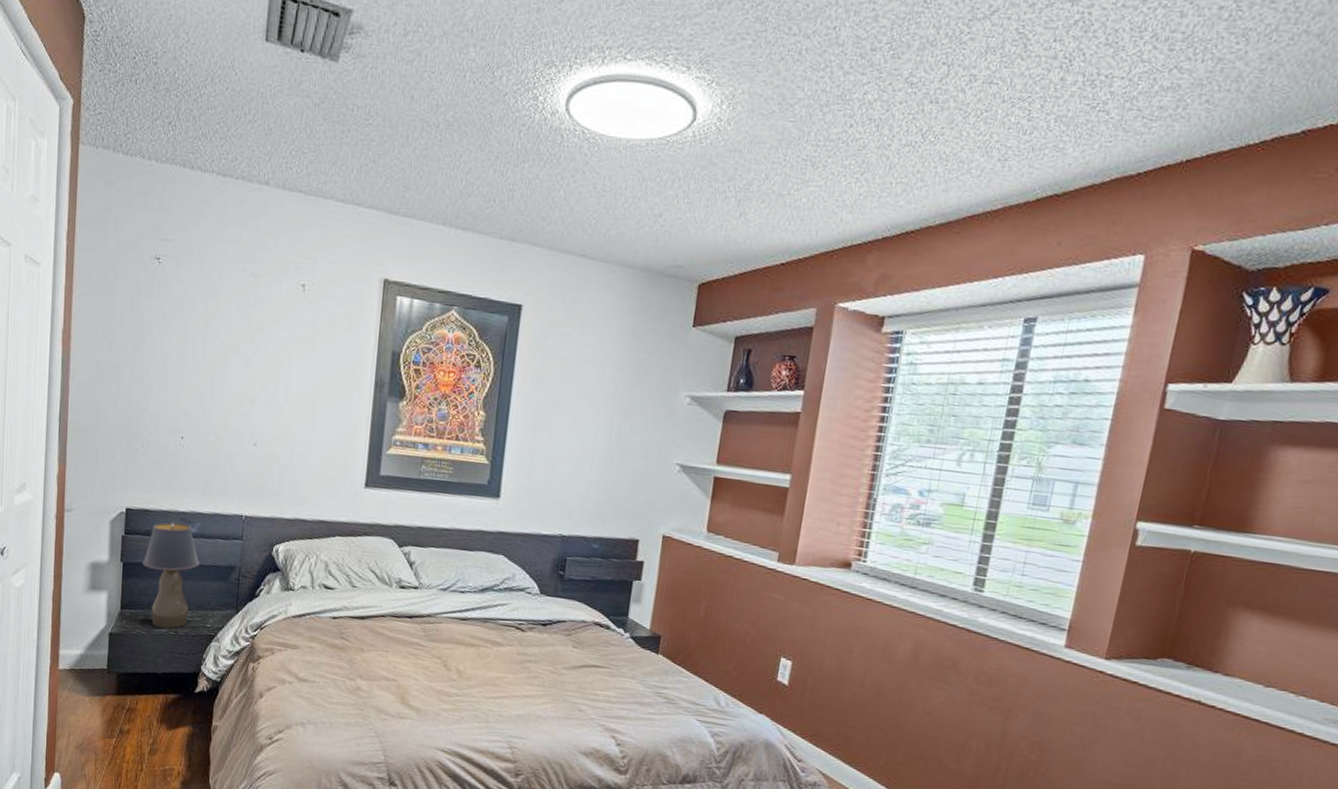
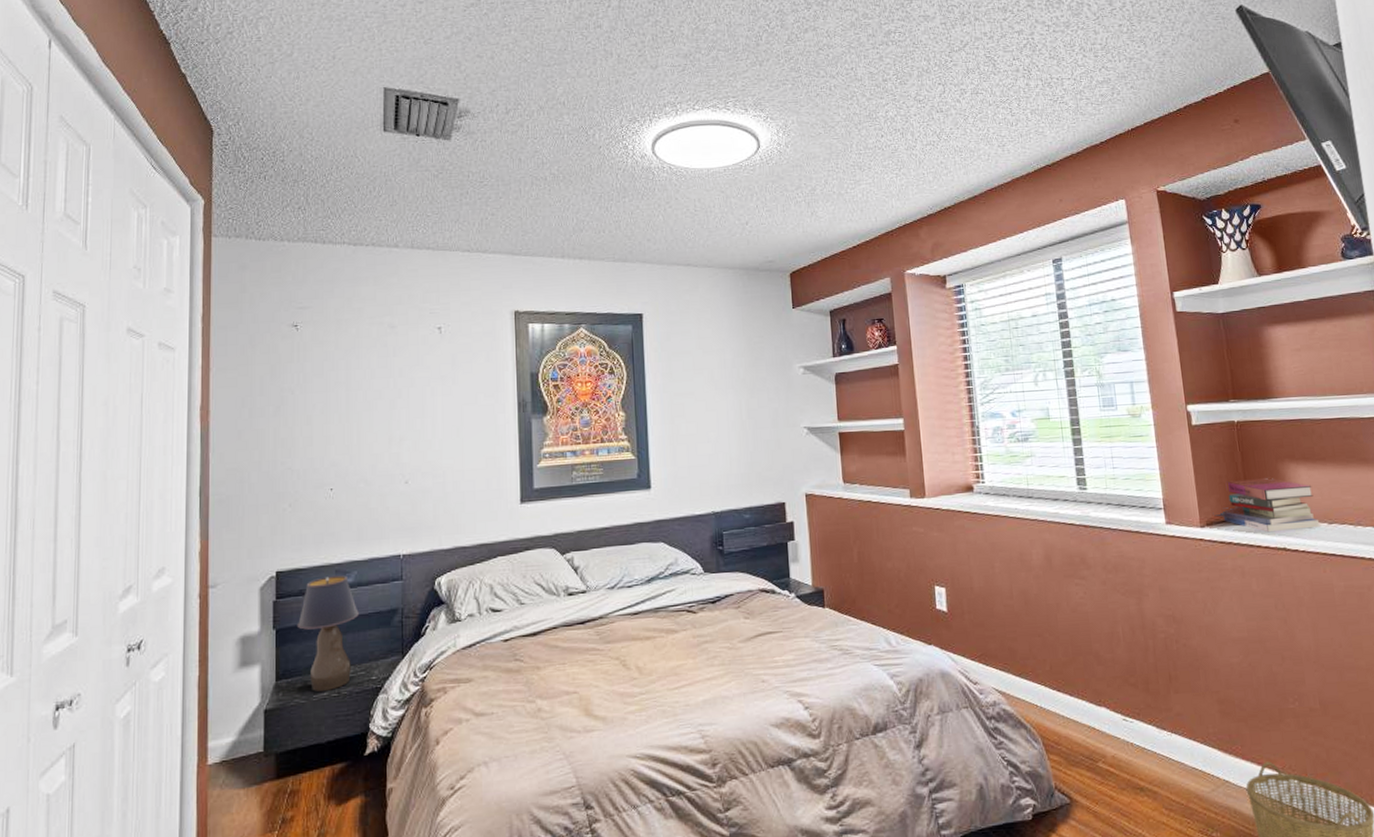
books: none [1125,615,1261,688] -> present [1213,478,1320,533]

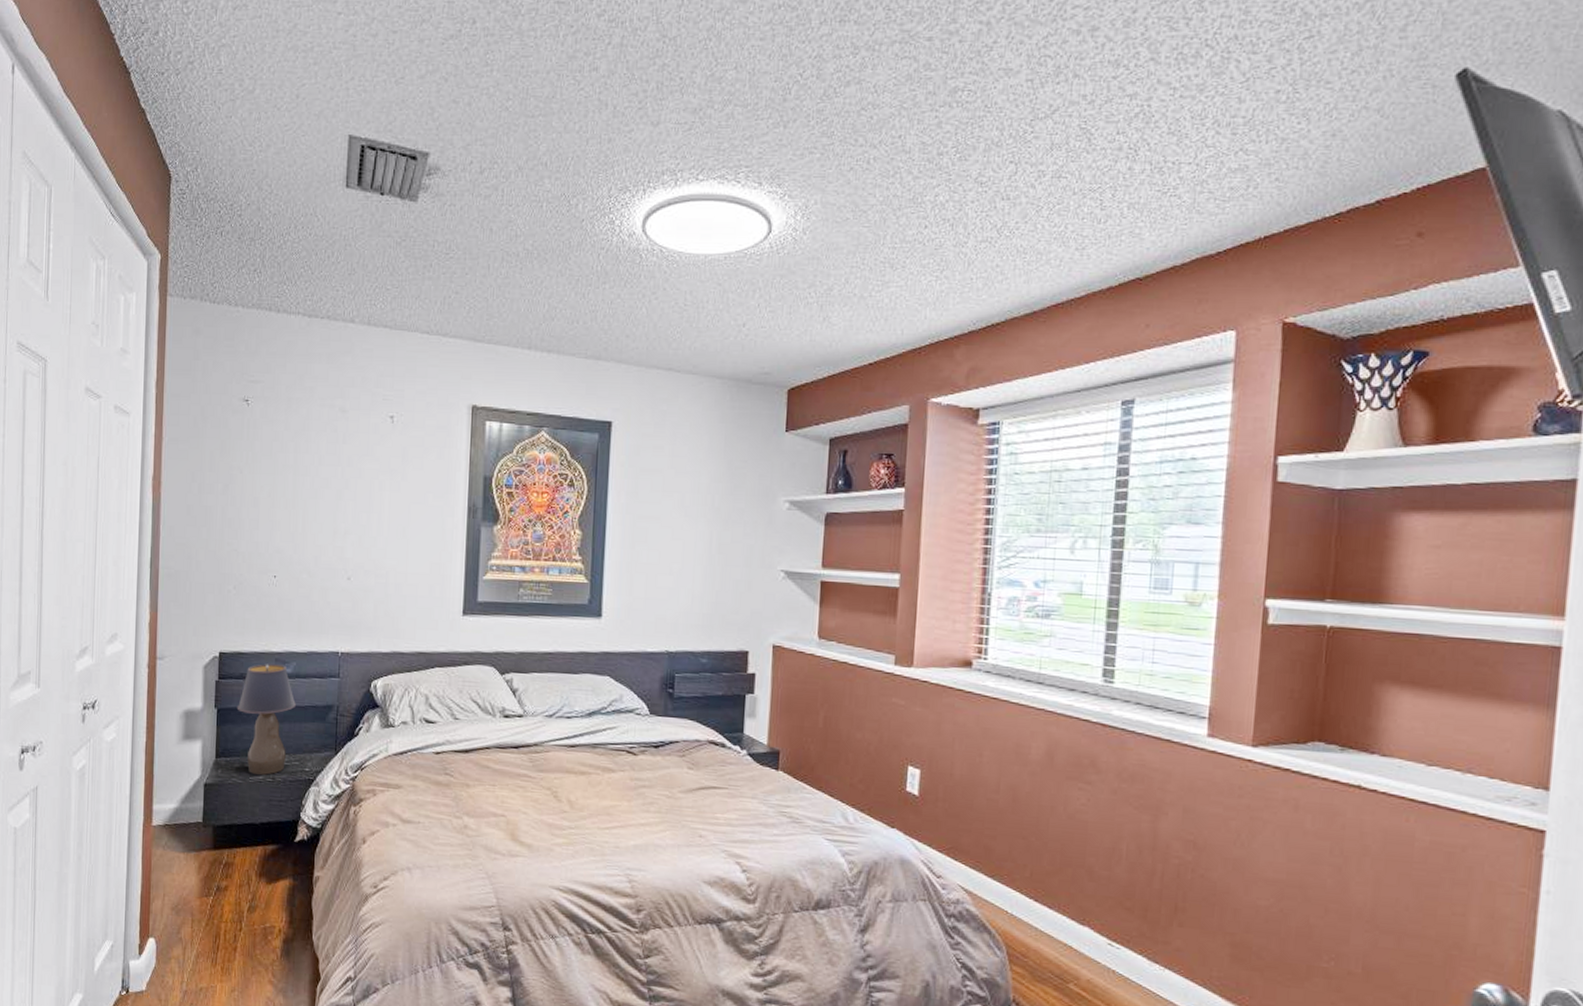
books: present [1213,478,1320,533] -> none [1272,697,1415,768]

